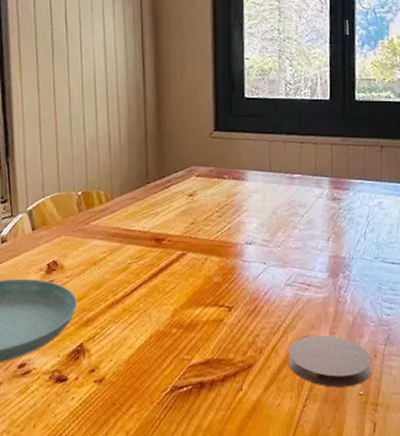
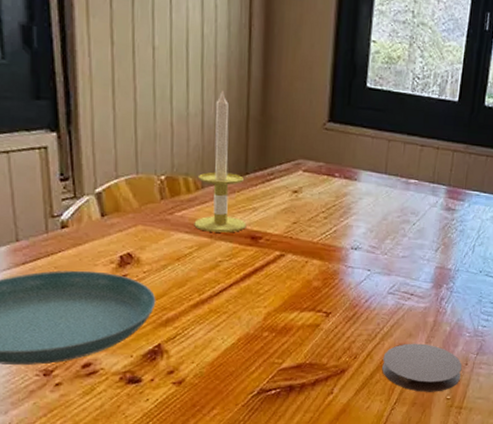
candle: none [106,114,151,237] -> present [194,89,247,233]

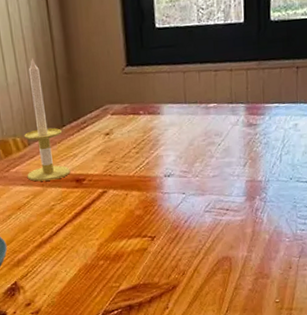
coaster: present [382,343,462,392] -> none [209,253,287,299]

